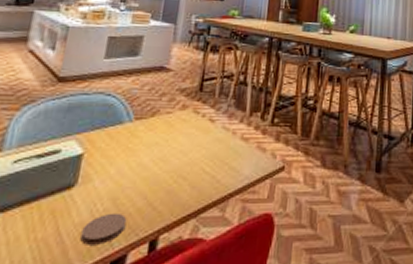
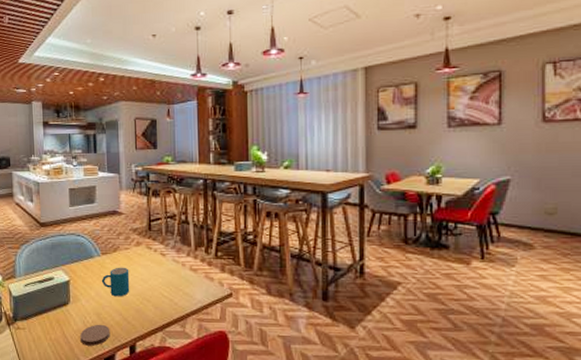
mug: none [127,135,167,175] -> present [101,267,130,297]

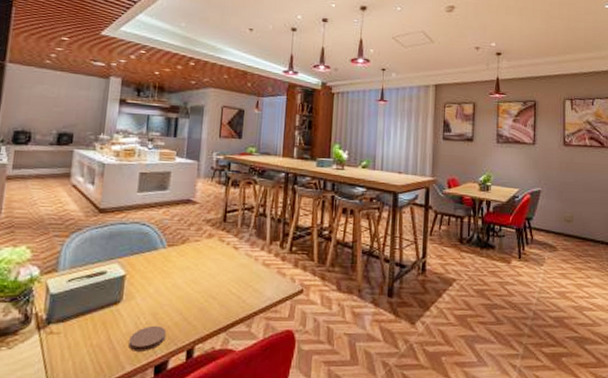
mug: present [101,267,130,297] -> none [163,260,197,294]

